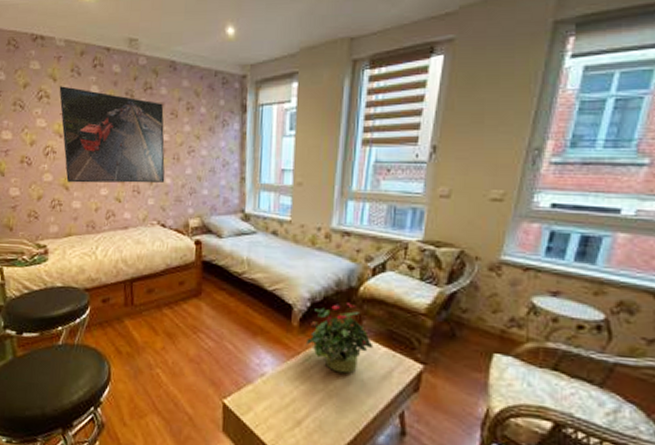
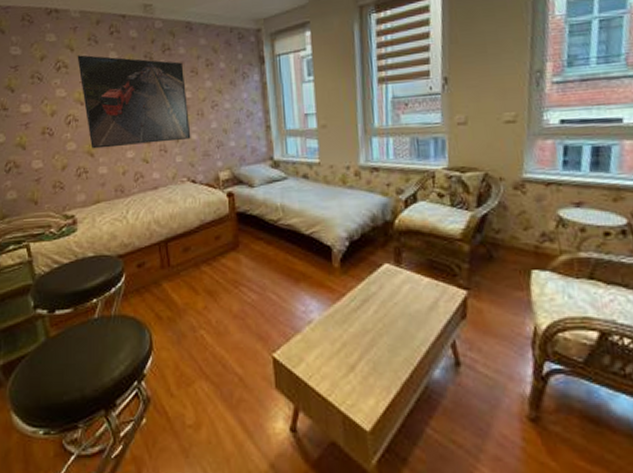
potted plant: present [305,303,374,374] -> none [348,237,416,310]

